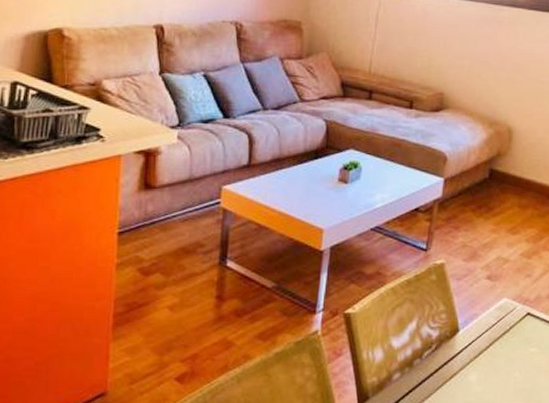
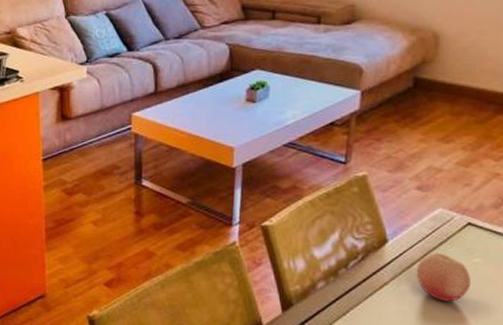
fruit: none [482,343,527,392] -> present [416,253,471,302]

